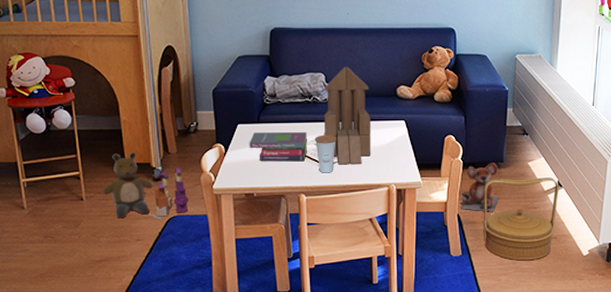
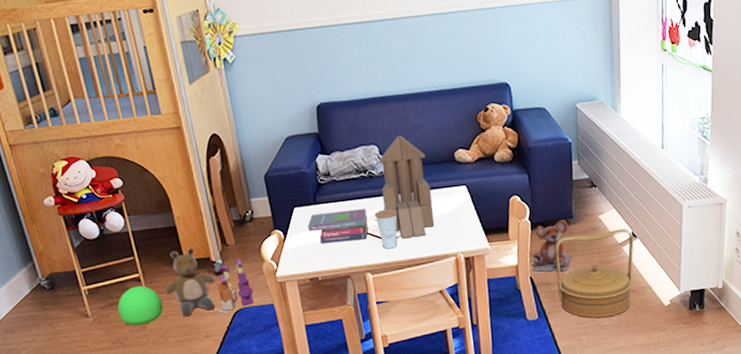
ball: none [53,183,99,223] -> present [117,285,163,326]

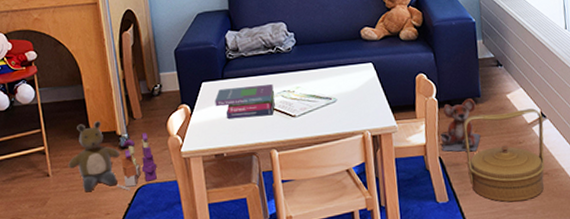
ball: present [117,285,163,326] -> none [19,159,65,201]
cup: present [374,208,398,249] -> none [281,84,304,126]
toy blocks: present [379,135,435,239] -> none [287,13,342,115]

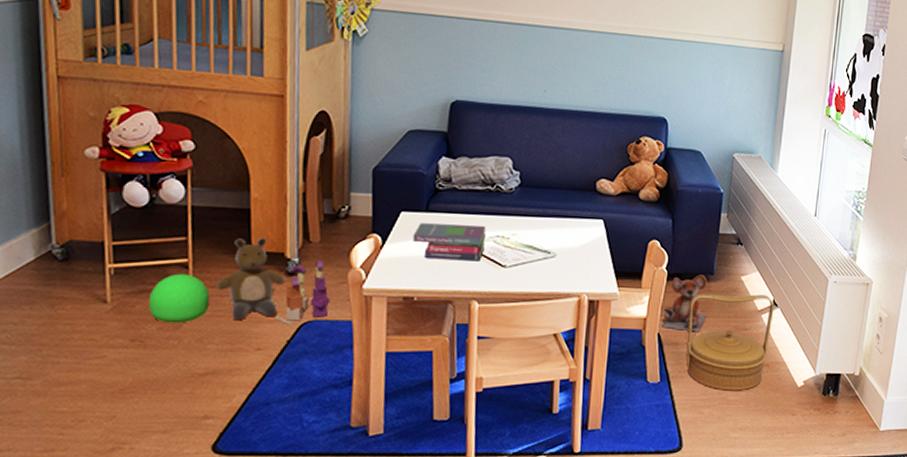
ball: none [19,159,65,201] -> present [148,273,210,324]

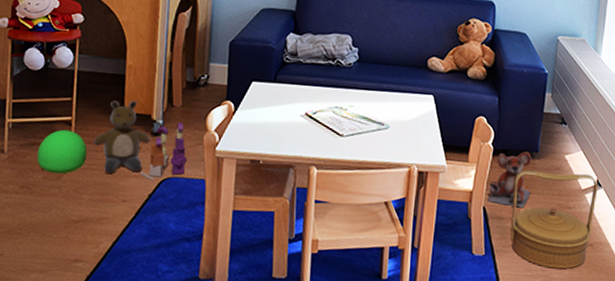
books: present [413,223,487,262] -> none [261,92,327,130]

